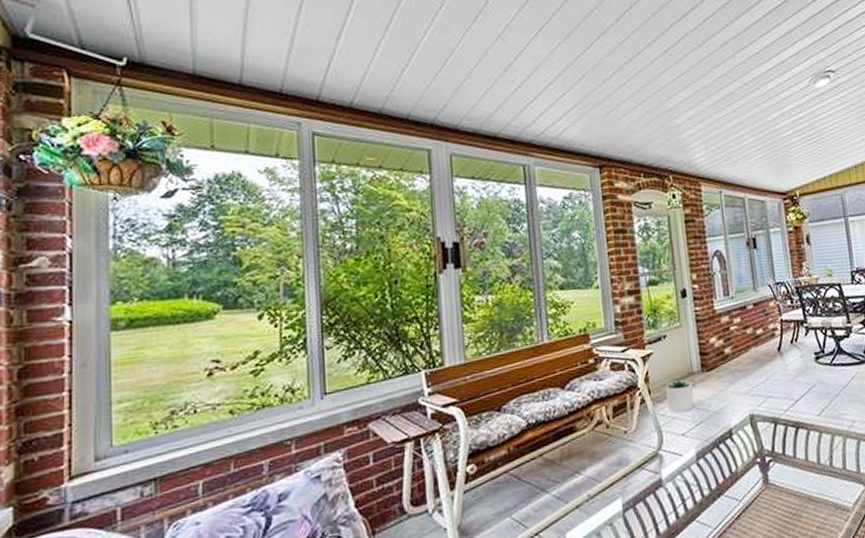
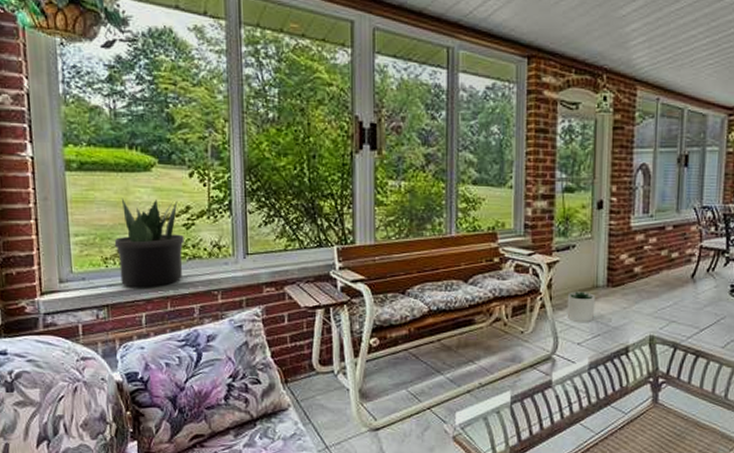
planter: none [167,346,252,453] -> present [114,198,184,288]

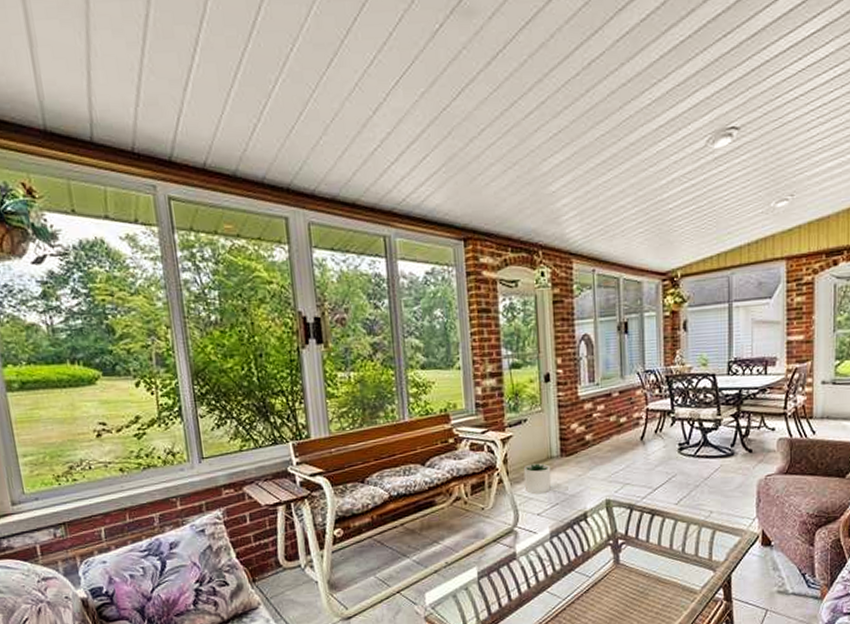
planter: present [114,198,184,288] -> none [64,411,138,503]

